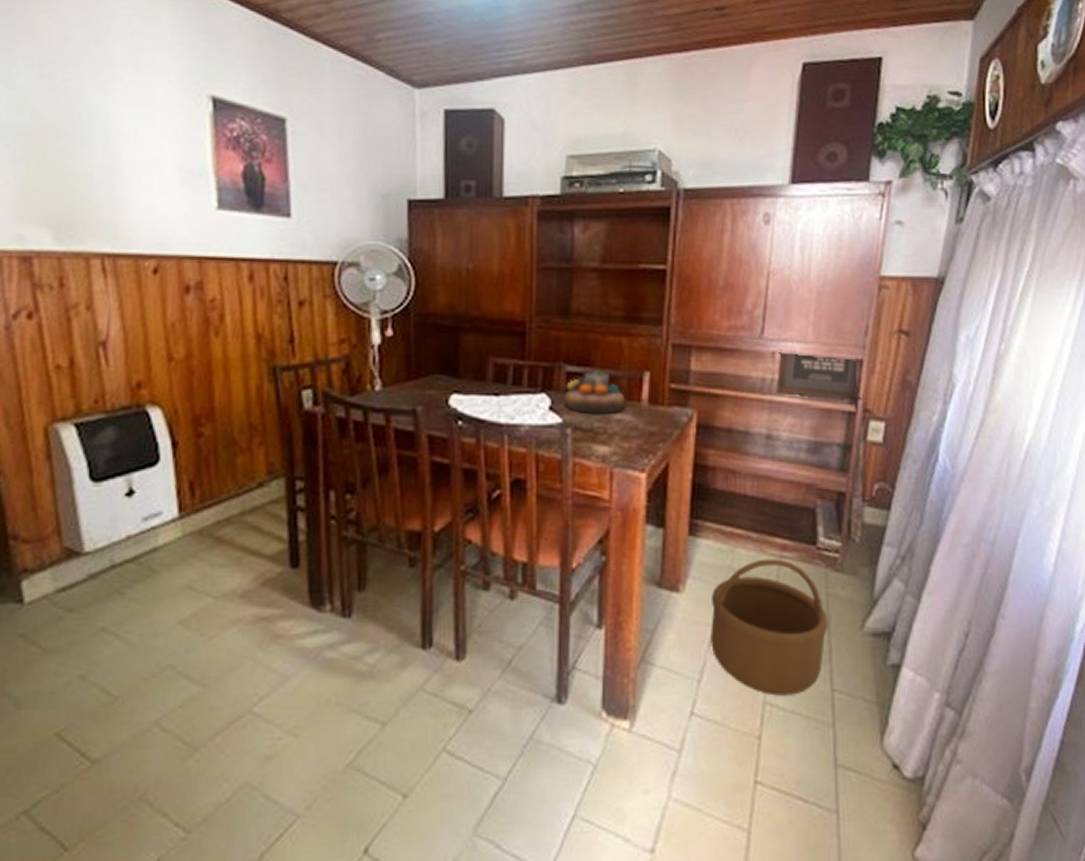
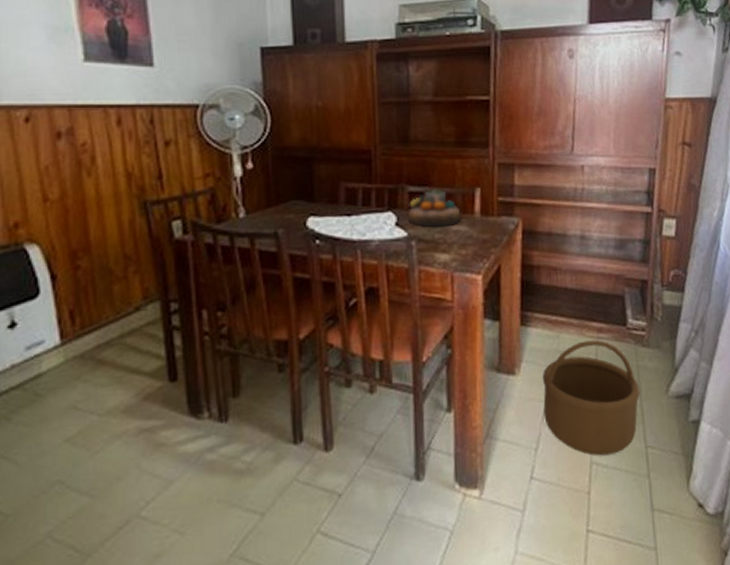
picture frame: present [776,349,864,400] -> none [586,163,658,203]

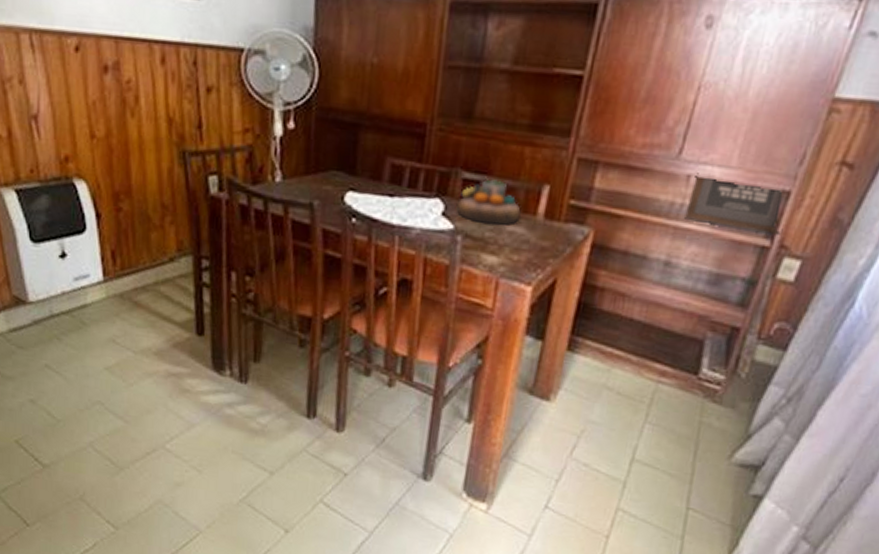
basket: present [543,340,640,456] -> none [573,381,697,507]
picture frame: none [586,163,658,203] -> present [685,173,783,235]

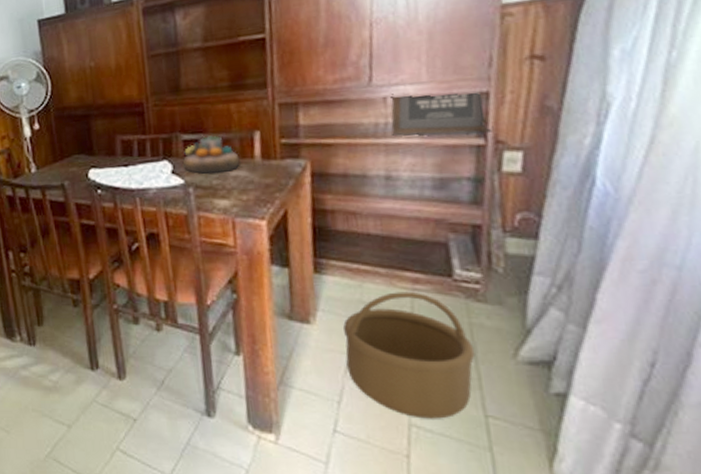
basket: none [573,381,697,507] -> present [343,291,476,419]

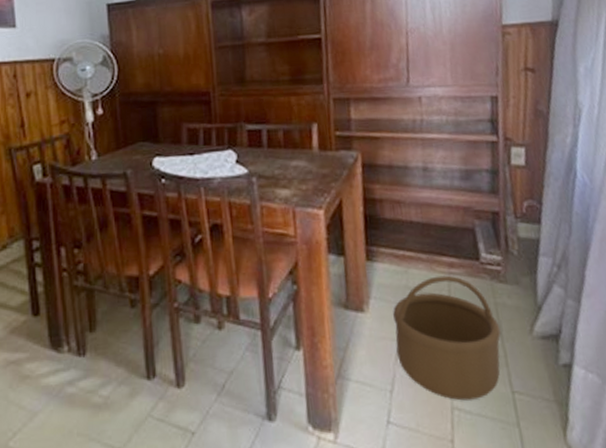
decorative bowl: present [183,135,240,175] -> none [247,126,300,165]
picture frame: present [391,92,494,135] -> none [425,94,503,131]

